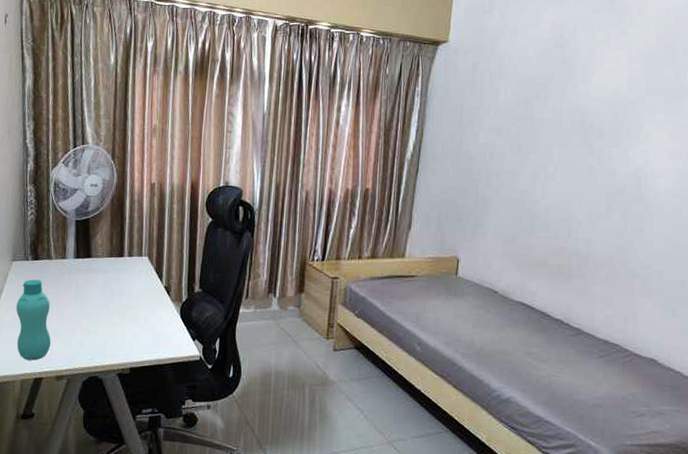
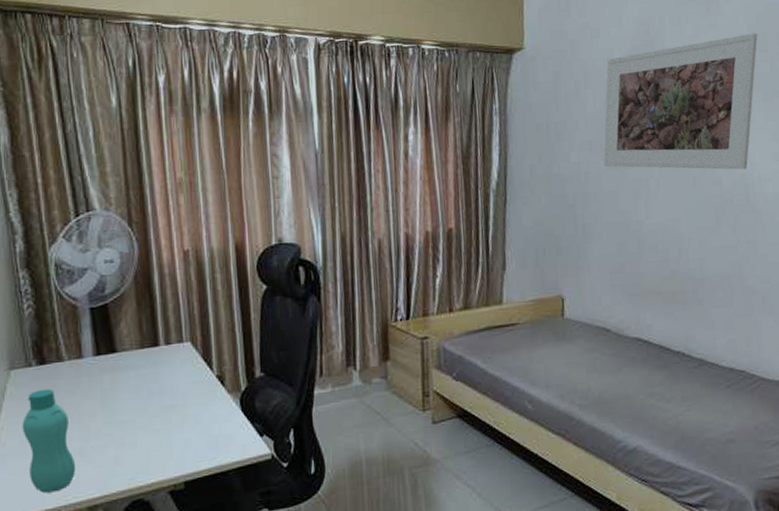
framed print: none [509,42,665,164] -> present [604,33,758,170]

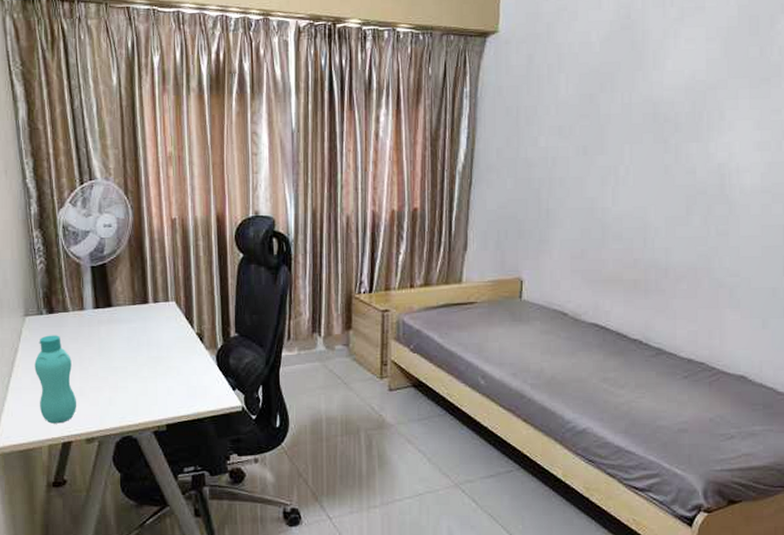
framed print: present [604,33,758,170] -> none [573,15,749,159]

